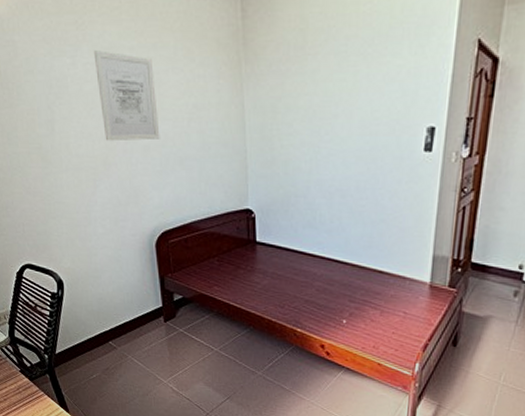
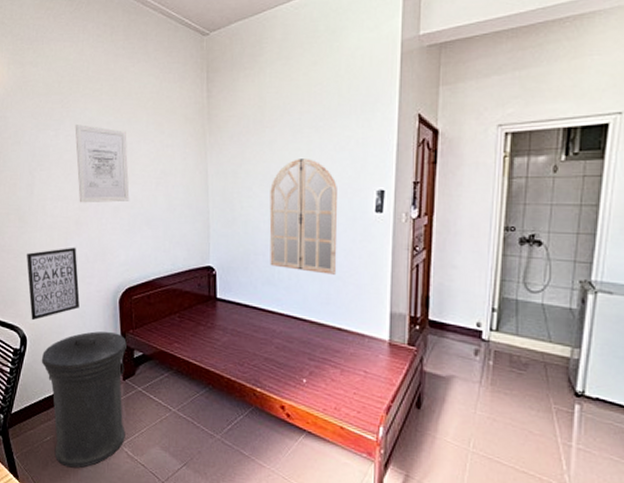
wall art: none [54,189,115,265] -> present [27,247,80,321]
trash can: none [80,275,170,402] -> present [41,331,127,468]
home mirror: none [311,91,385,217] -> present [269,159,338,275]

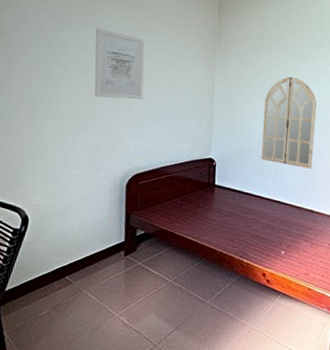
wall art: present [27,247,80,321] -> none [35,136,88,202]
trash can: present [41,331,127,468] -> none [42,212,130,339]

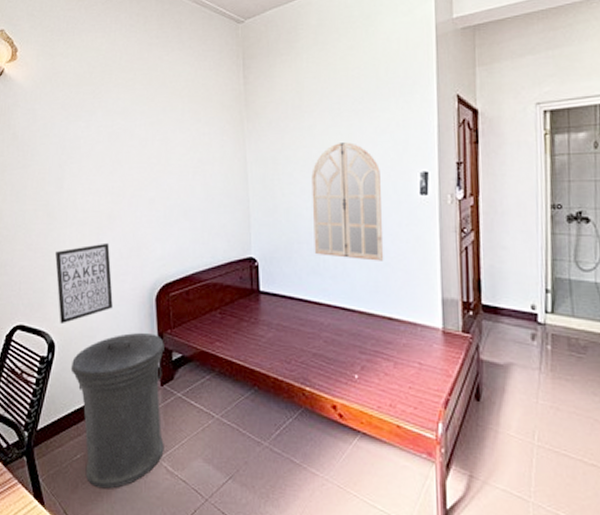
wall art: none [35,136,88,202] -> present [55,242,113,325]
trash can: none [42,212,130,339] -> present [70,333,164,489]
wall art: present [94,28,145,100] -> none [107,115,165,196]

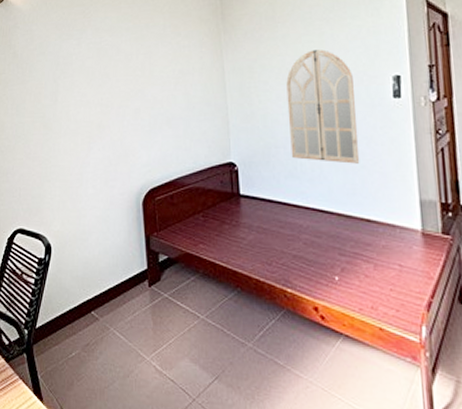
wall art: present [55,242,113,325] -> none [51,150,103,228]
trash can: present [70,333,164,489] -> none [65,236,153,387]

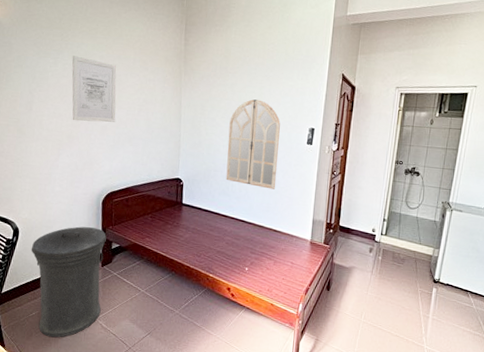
trash can: none [65,236,153,387] -> present [31,226,106,338]
wall art: none [96,32,150,107] -> present [72,55,117,123]

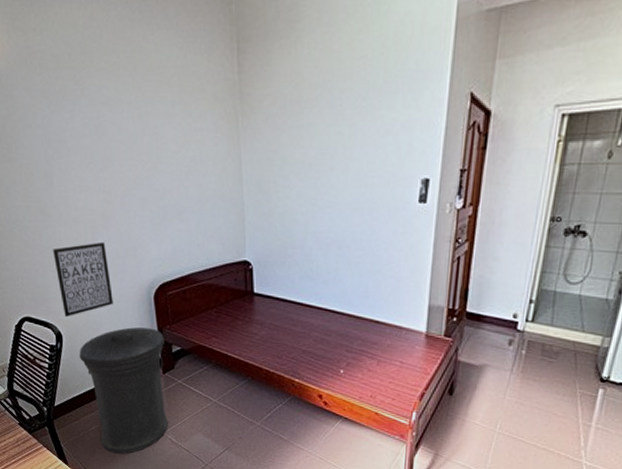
wall art: none [22,156,68,216] -> present [53,241,113,318]
wall art: present [72,55,117,123] -> none [91,105,158,195]
home mirror: present [226,99,280,190] -> none [307,144,380,268]

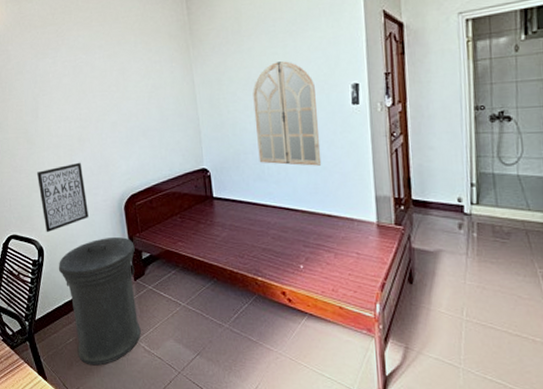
home mirror: none [307,144,380,268] -> present [253,61,322,166]

